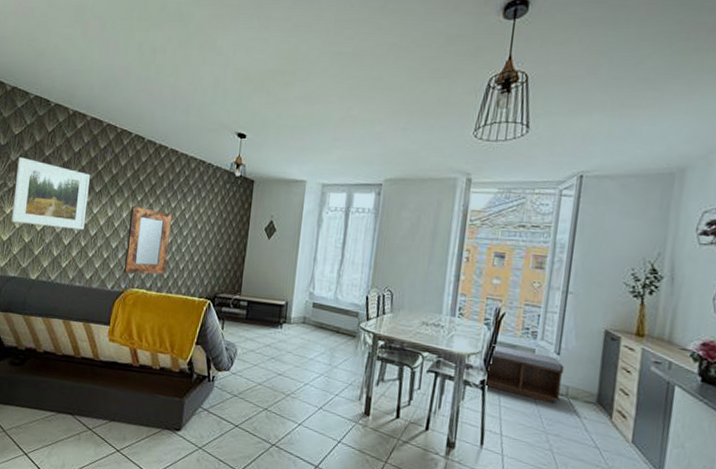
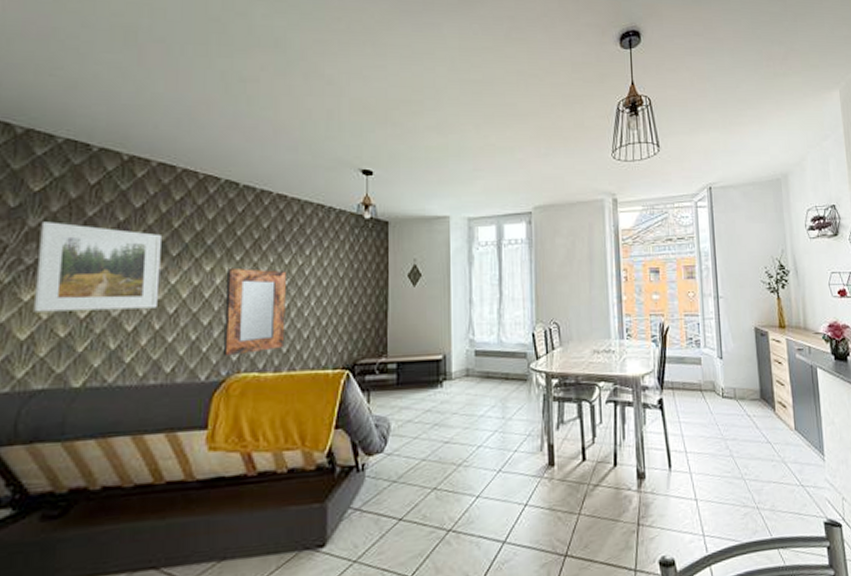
bench: present [485,344,564,404] -> none [662,360,730,409]

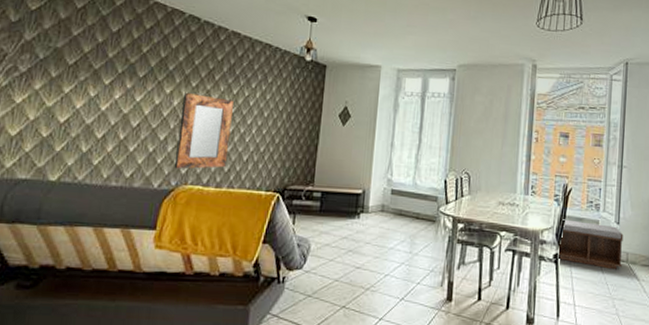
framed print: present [32,221,161,312] -> none [22,36,132,121]
bench: none [662,360,730,409] -> present [558,219,624,270]

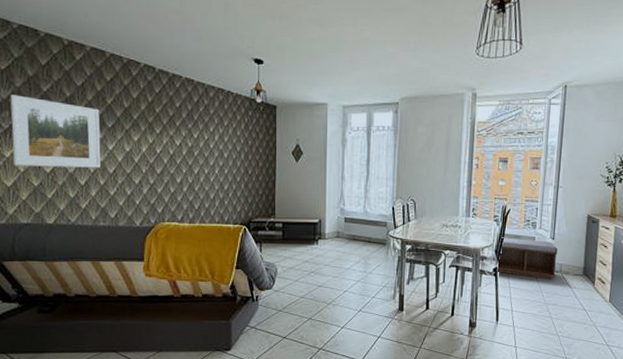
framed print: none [22,36,132,121] -> present [10,94,101,168]
home mirror: present [174,93,234,169] -> none [150,140,197,209]

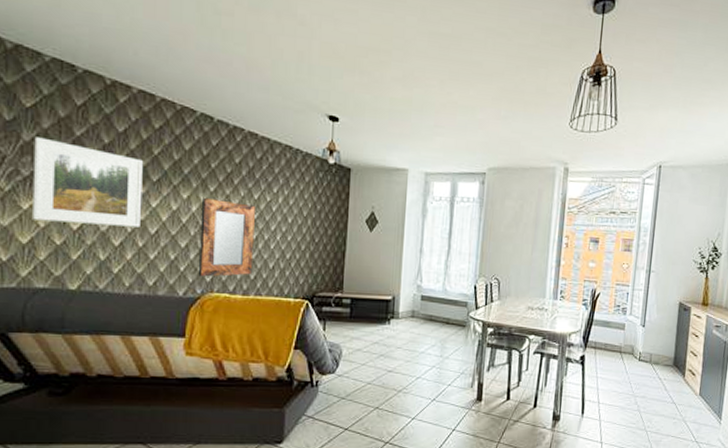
home mirror: none [150,140,197,209] -> present [198,198,255,277]
bench: present [497,237,558,280] -> none [584,323,648,370]

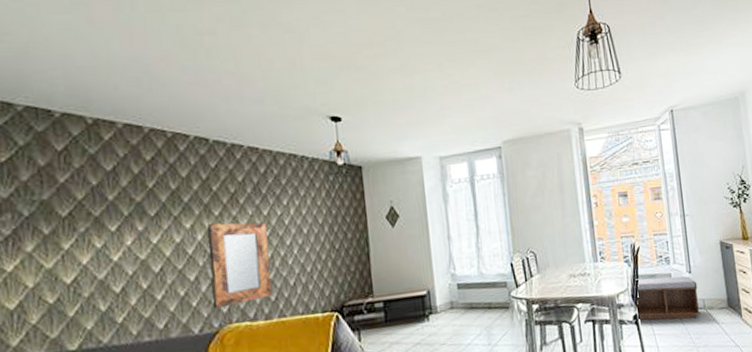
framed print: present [31,137,143,228] -> none [12,191,142,282]
bench: none [584,323,648,370] -> present [636,276,700,320]

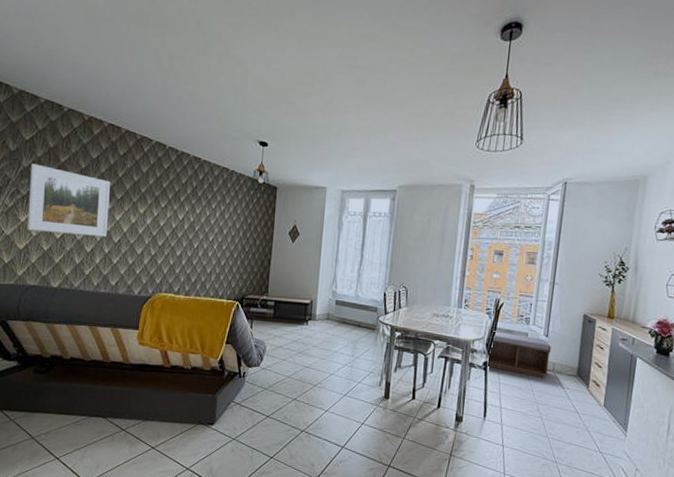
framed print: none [12,191,142,282] -> present [27,163,110,237]
home mirror: present [207,222,273,309] -> none [150,213,197,279]

